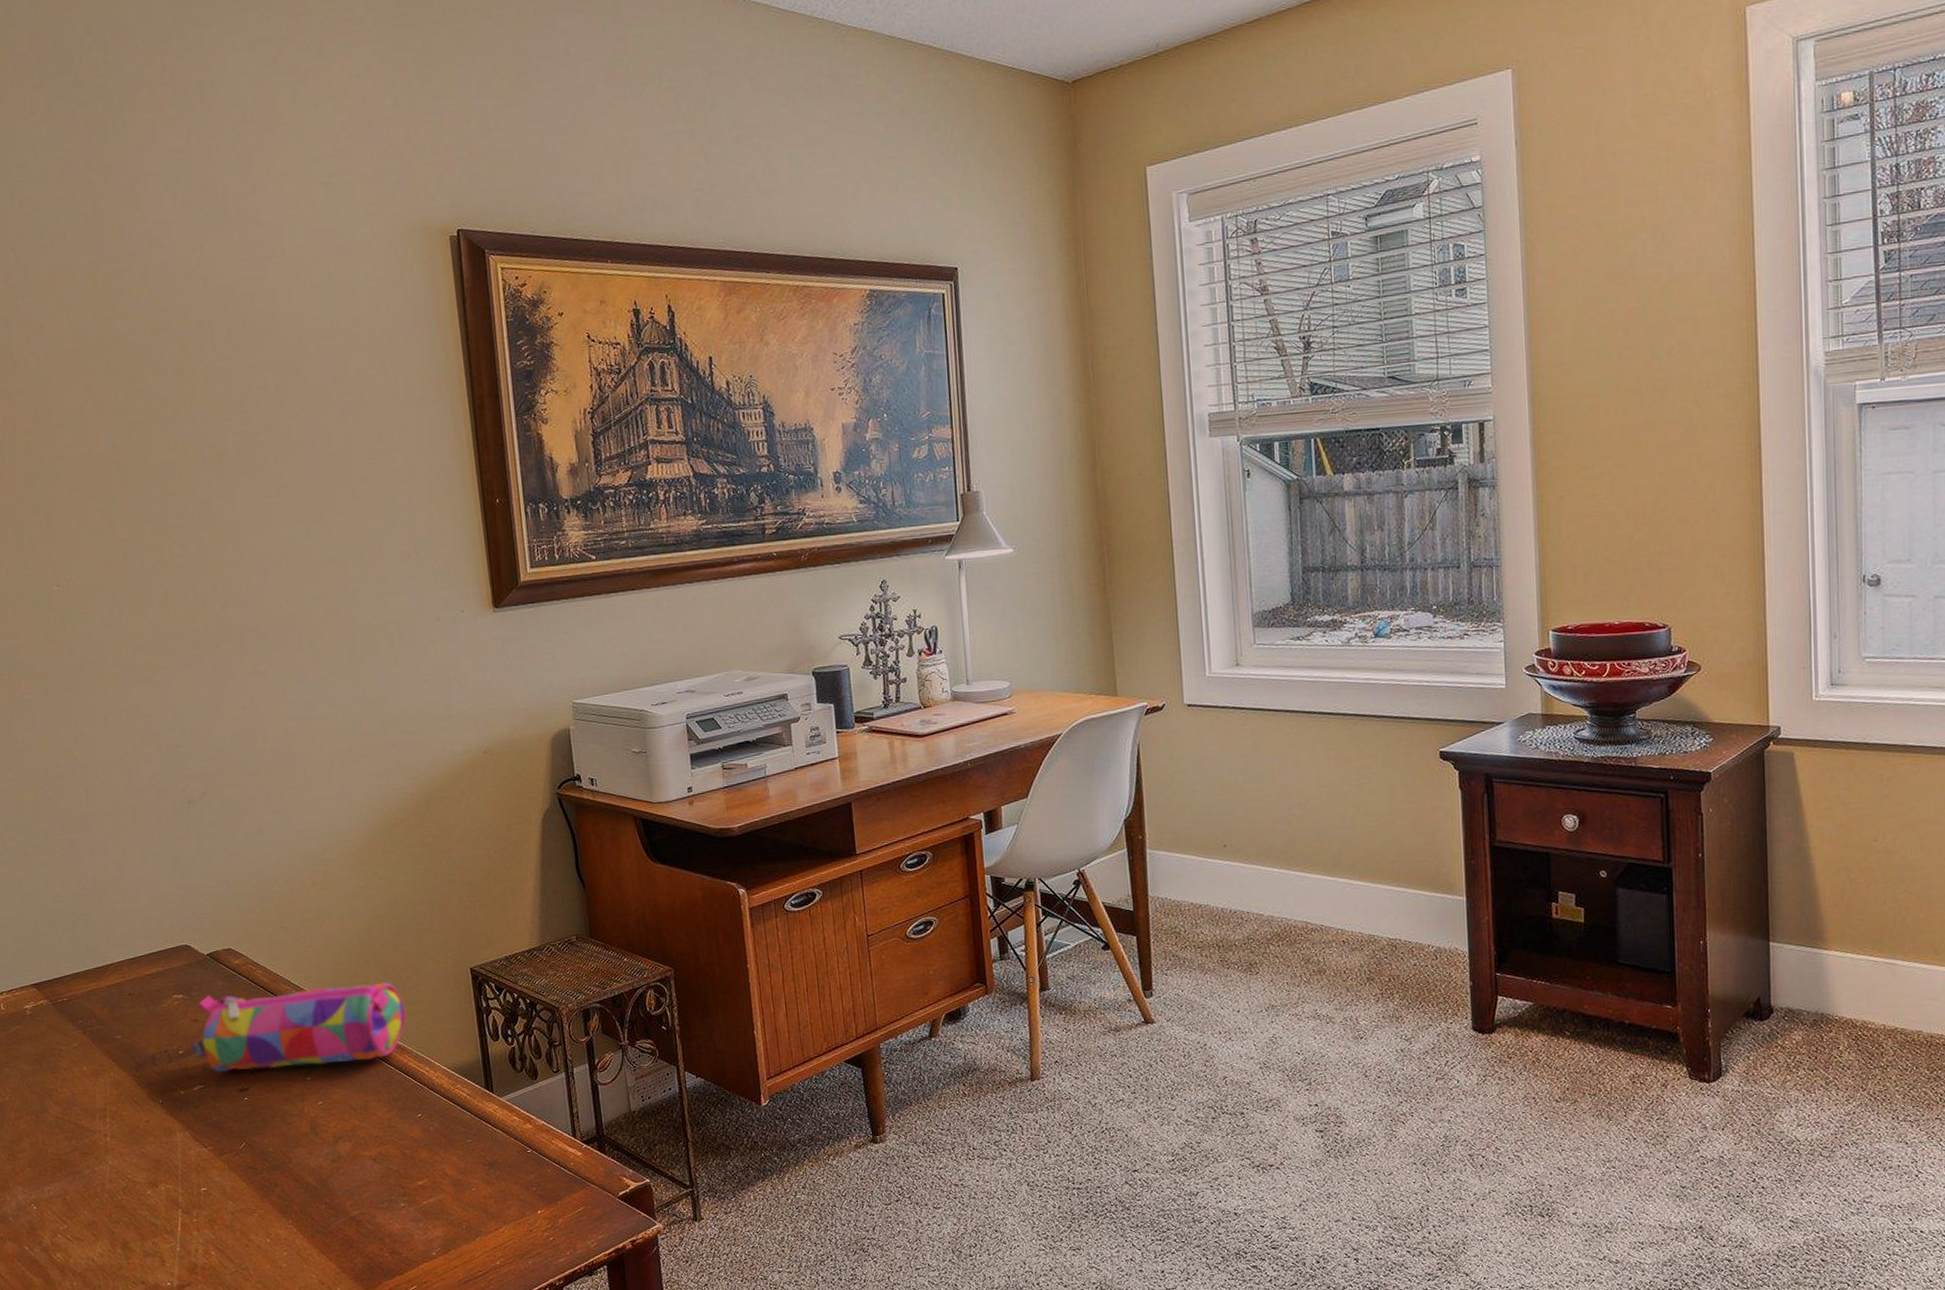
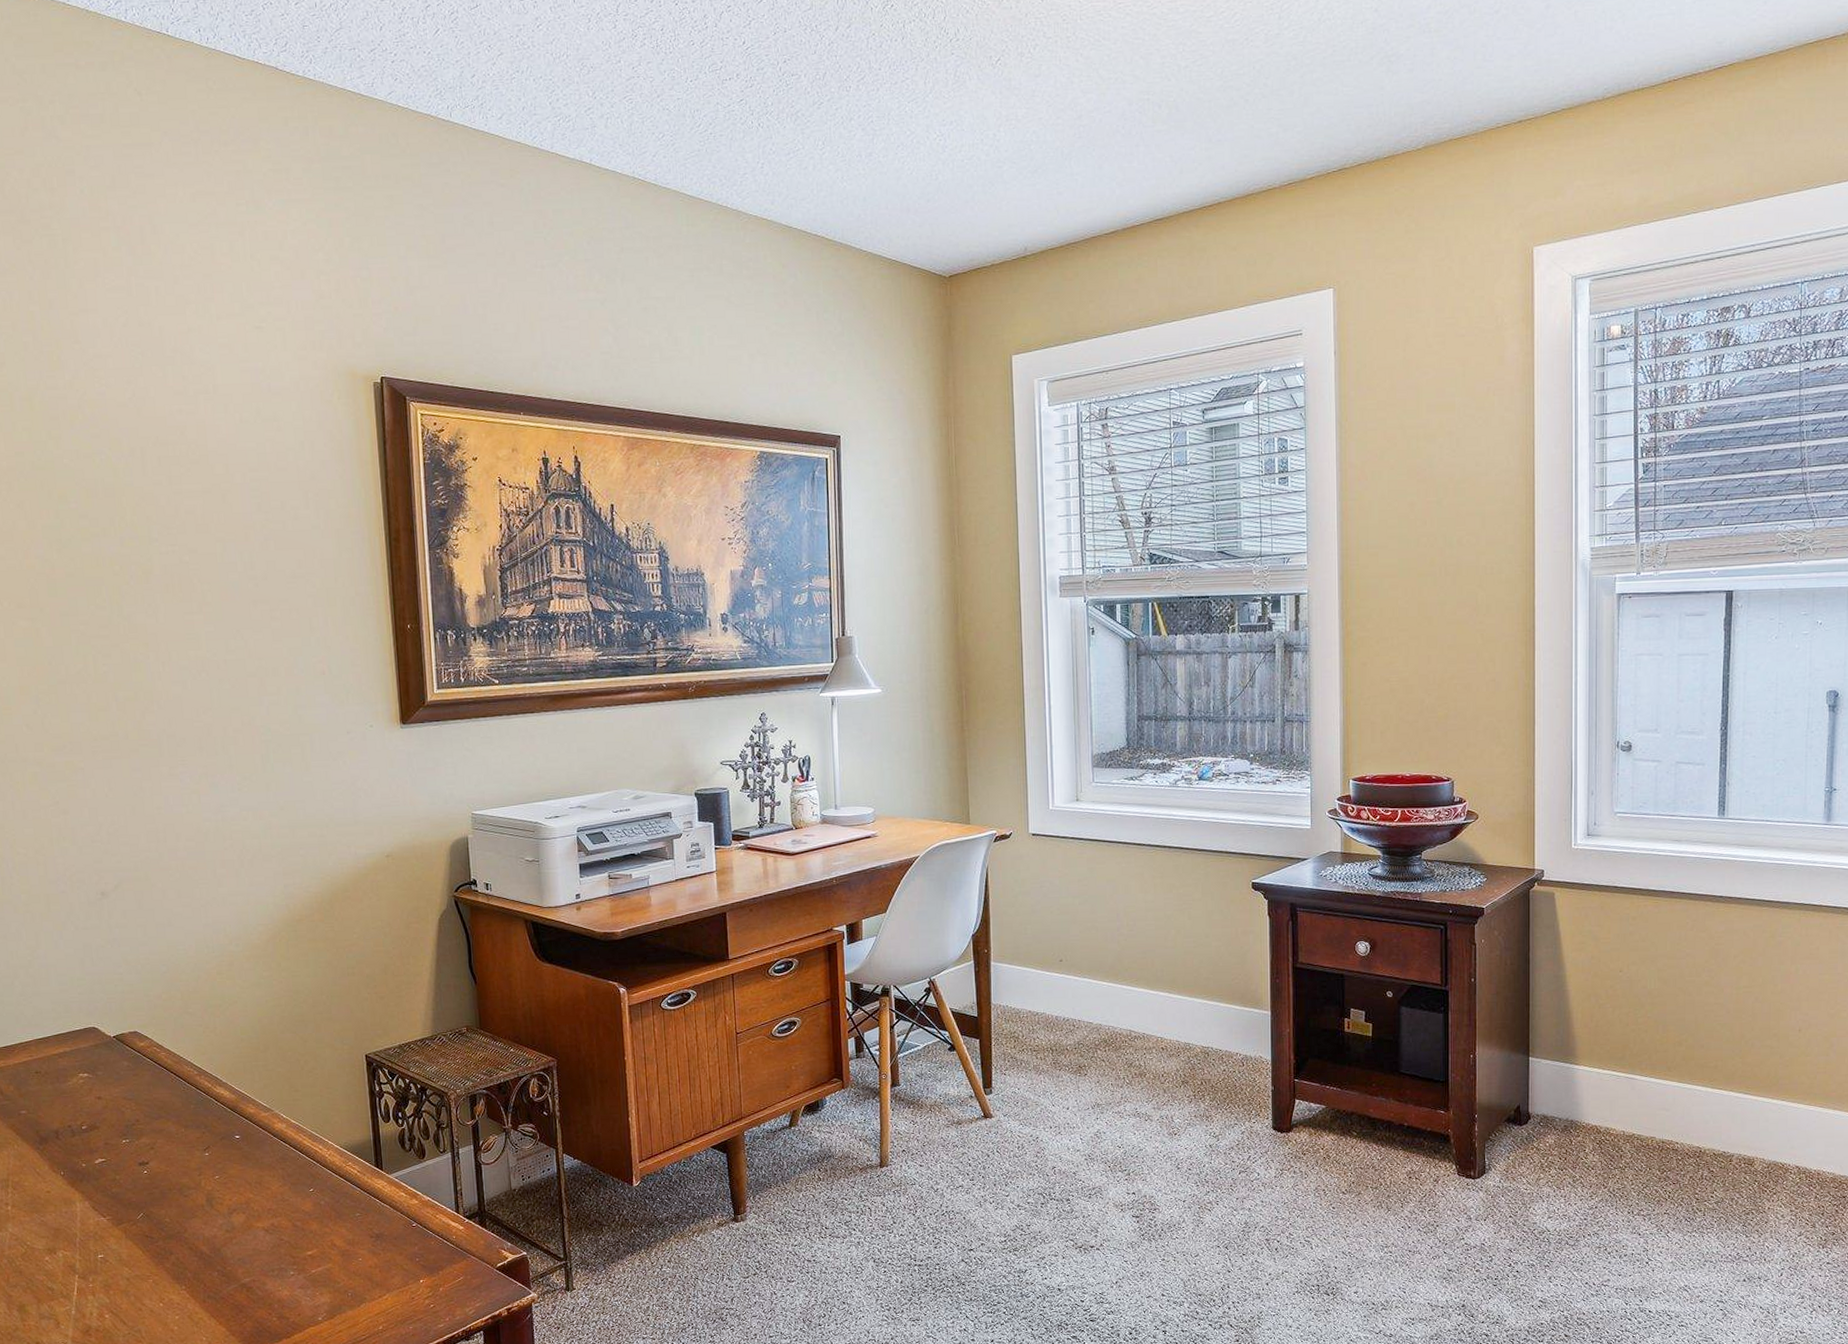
pencil case: present [191,982,406,1072] -> none [94,1066,303,1147]

